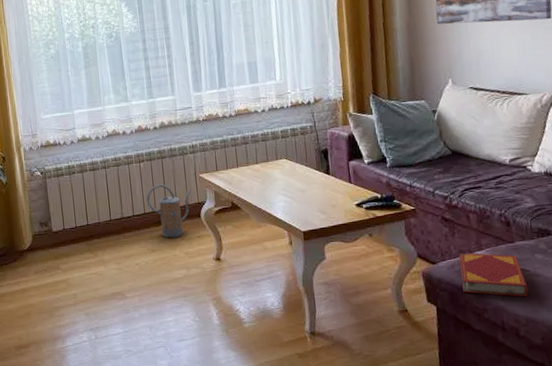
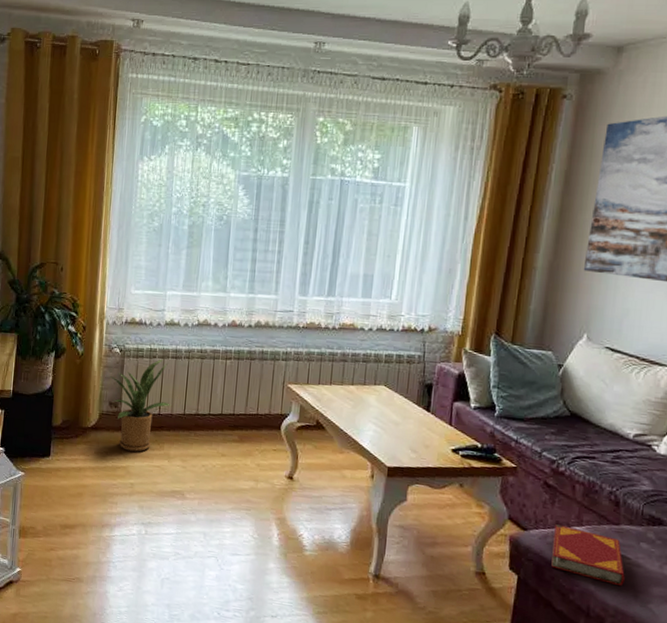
house plant: none [32,173,97,265] -> present [106,359,171,452]
watering can: present [146,184,191,238] -> none [226,386,276,447]

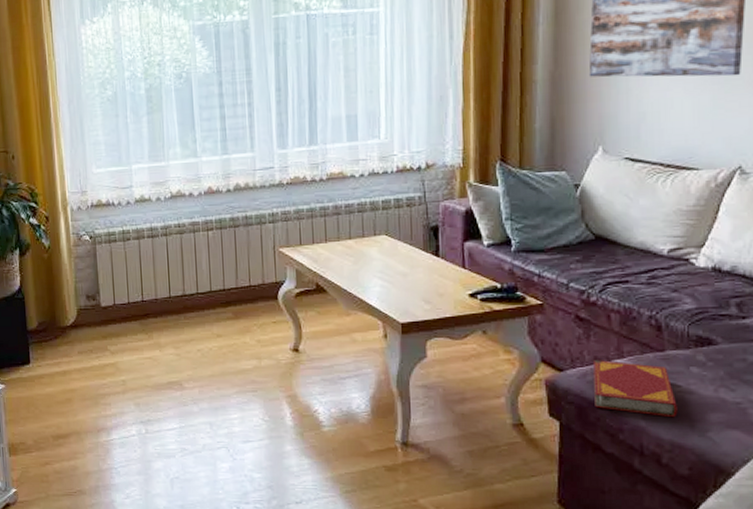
house plant: present [106,359,171,452] -> none [79,240,154,346]

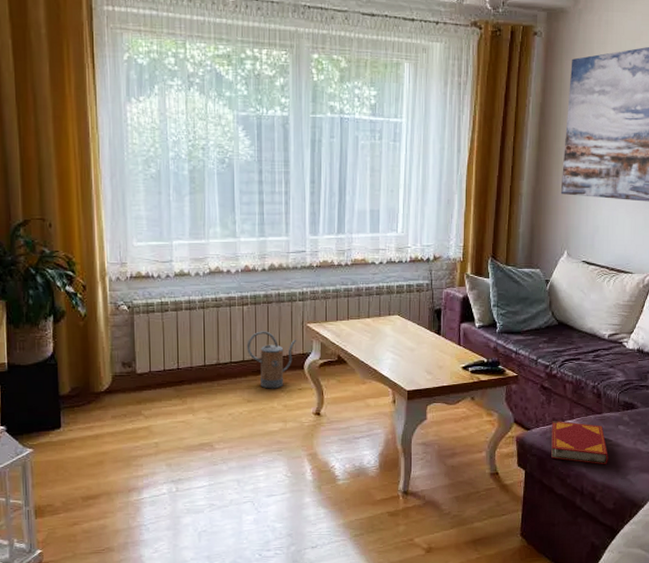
watering can: none [213,258,268,322] -> present [246,331,296,389]

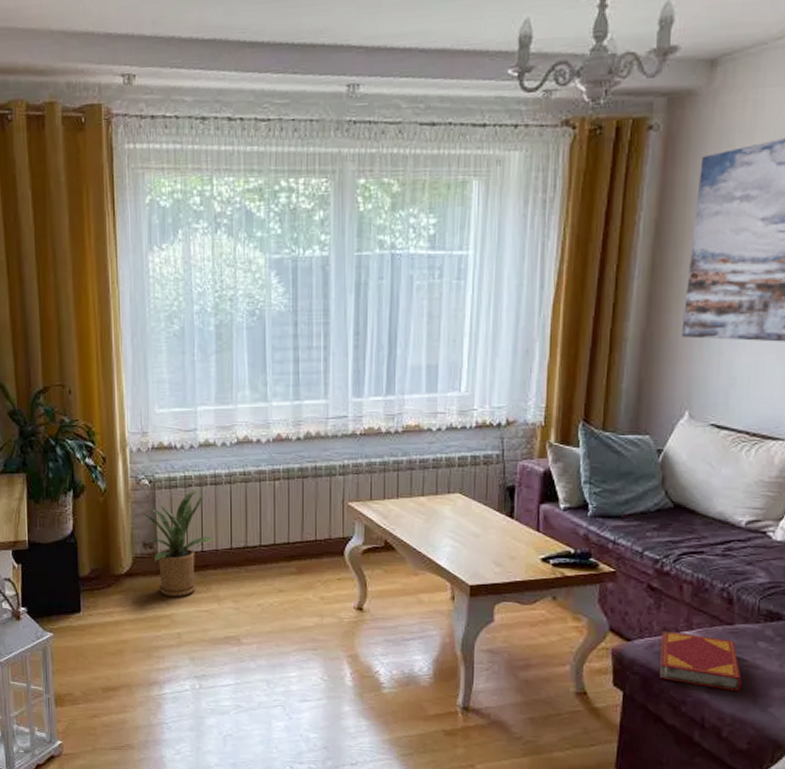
house plant: none [115,311,190,410] -> present [136,487,215,597]
watering can: present [246,331,296,389] -> none [278,510,335,578]

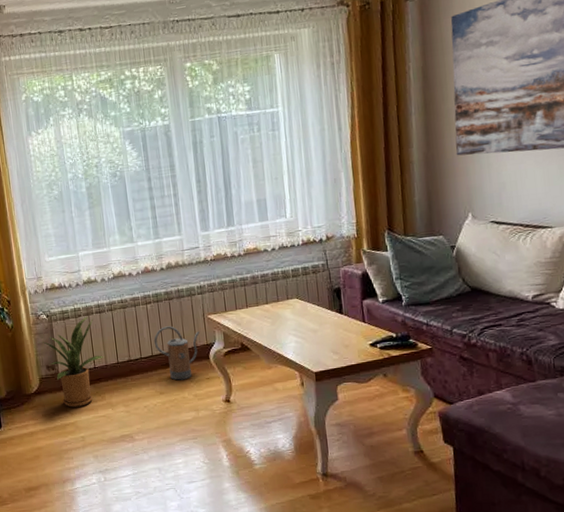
watering can: none [278,510,335,578] -> present [154,326,199,381]
hardback book: present [659,631,742,692] -> none [477,392,550,437]

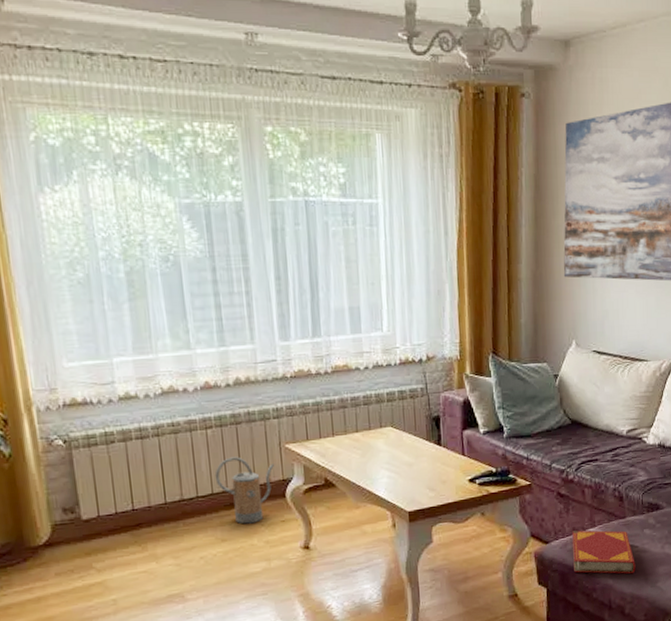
house plant: present [38,316,104,408] -> none [50,442,147,562]
hardback book: none [477,392,550,437] -> present [571,530,636,574]

